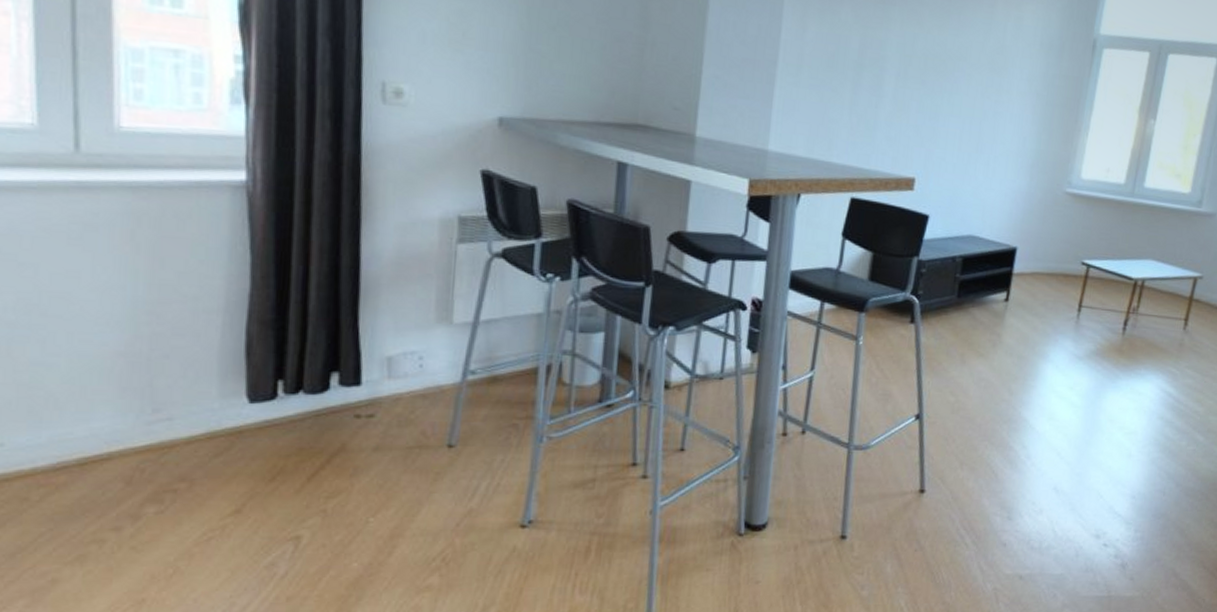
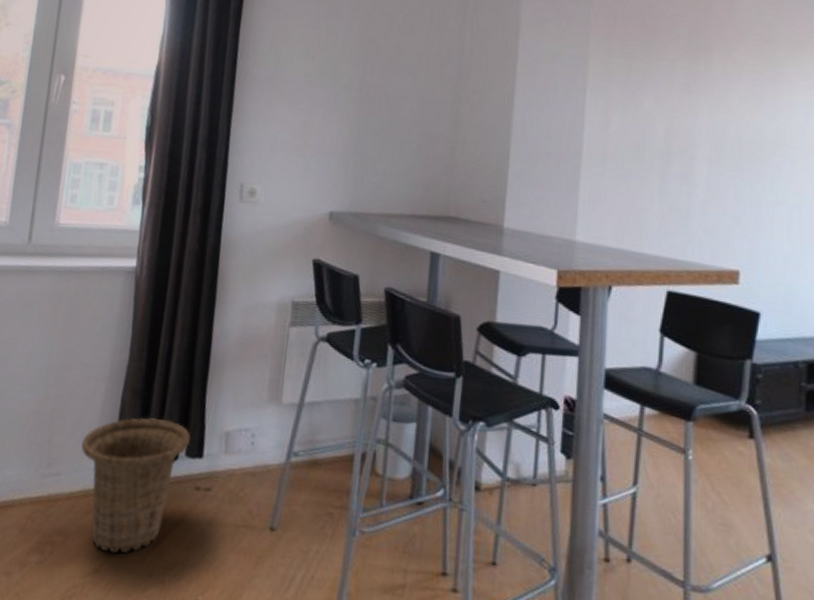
basket: none [198,348,343,490] -> present [81,417,191,553]

